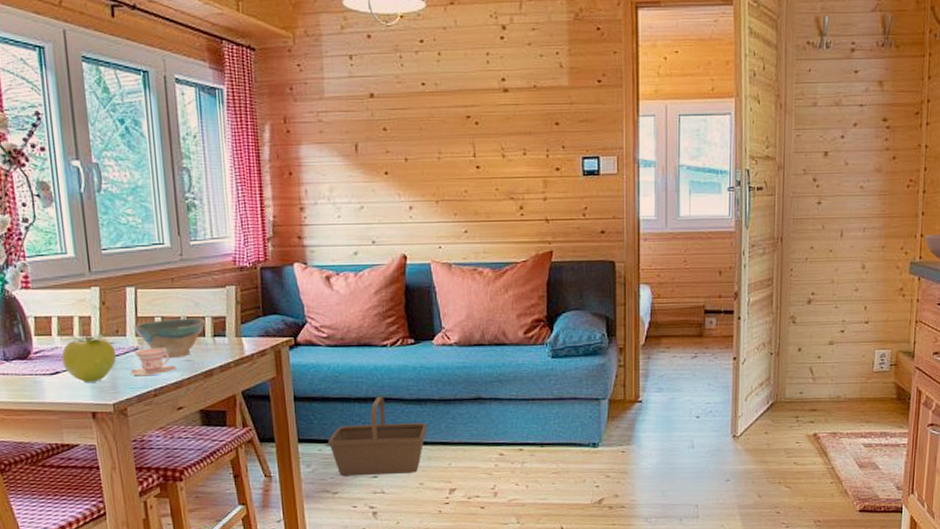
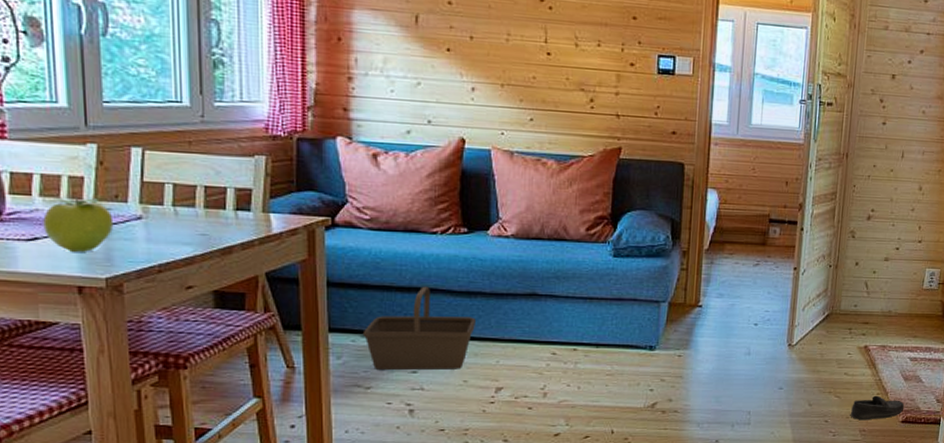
teacup: present [130,348,177,376] -> none [129,218,189,250]
bowl: present [133,318,206,358] -> none [136,186,227,231]
shoe: none [803,484,862,510] -> present [850,395,905,419]

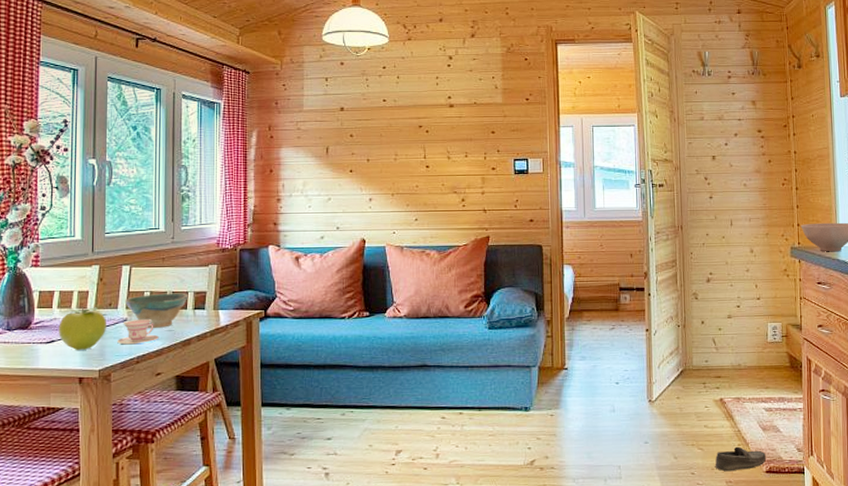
teacup: none [129,218,189,250] -> present [117,319,159,345]
bowl: none [136,186,227,231] -> present [124,293,189,328]
basket: present [362,286,477,369] -> none [288,363,378,438]

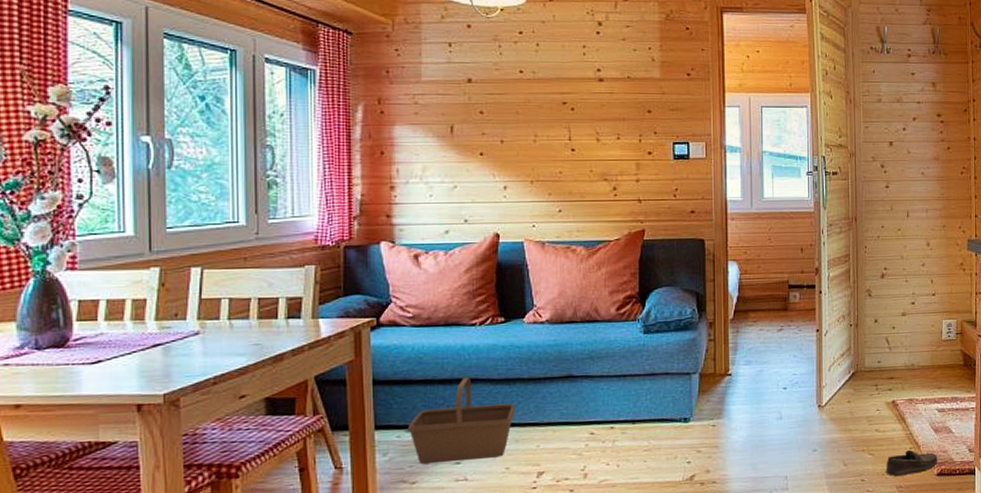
fruit: present [58,306,107,350] -> none [107,317,173,371]
teacup: present [117,319,159,345] -> none [187,332,242,363]
bowl: present [124,293,189,328] -> none [195,299,279,342]
basket: none [288,363,378,438] -> present [407,377,516,463]

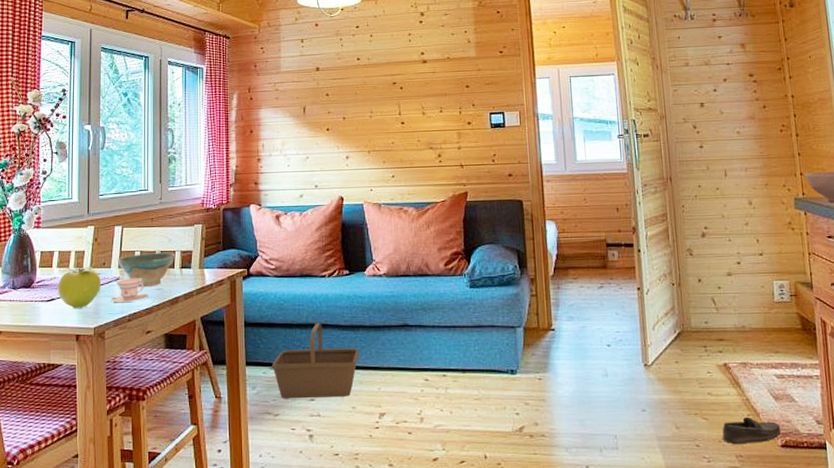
fruit: none [107,317,173,371] -> present [58,266,102,308]
teacup: none [187,332,242,363] -> present [111,278,149,303]
bowl: none [195,299,279,342] -> present [117,252,176,287]

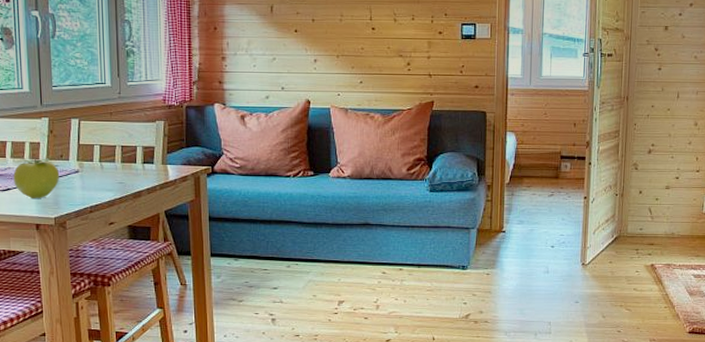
teacup: present [111,278,149,303] -> none [70,171,111,195]
bowl: present [117,252,176,287] -> none [75,147,137,180]
basket: present [271,322,360,398] -> none [236,219,322,286]
shoe: present [722,416,781,444] -> none [640,308,691,330]

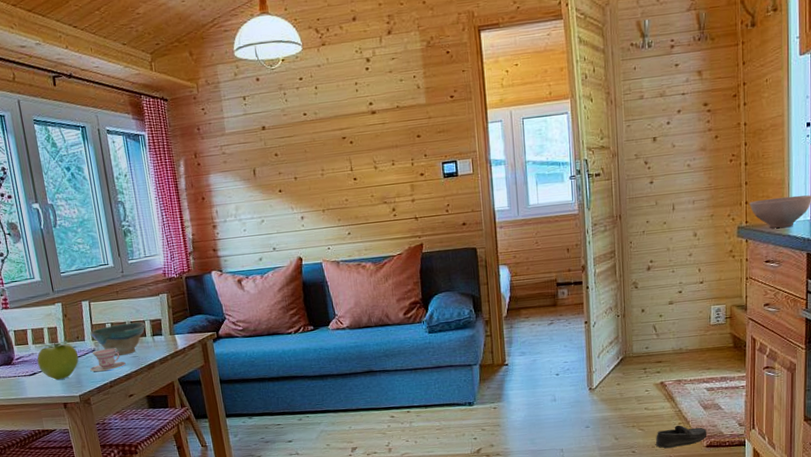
teacup: none [70,171,111,195] -> present [90,348,126,372]
bowl: none [75,147,137,180] -> present [89,322,146,356]
shoe: none [640,308,691,330] -> present [655,425,707,448]

